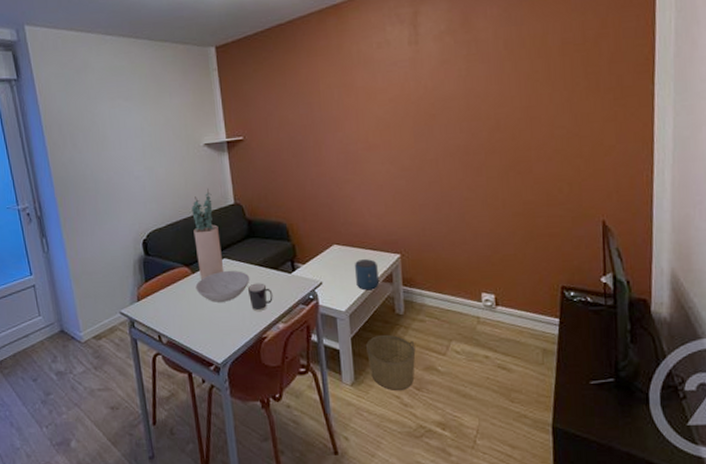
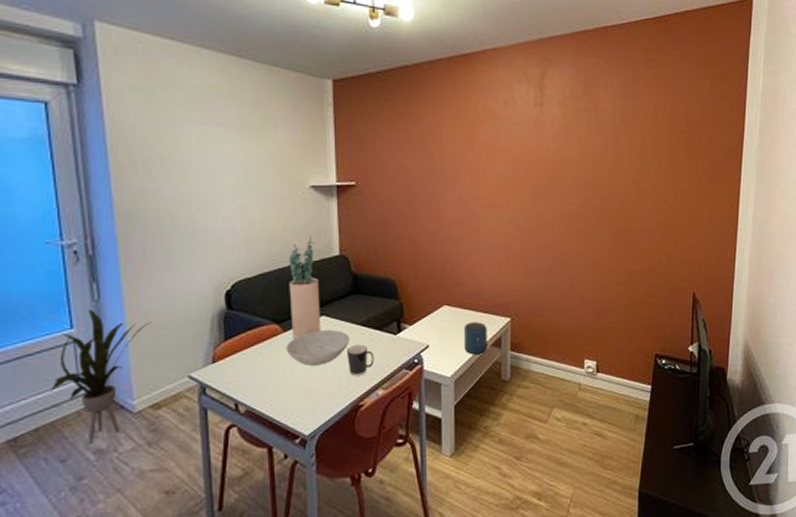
house plant: none [21,259,88,368] -> present [51,308,151,445]
basket: present [365,334,416,390] -> none [468,401,518,461]

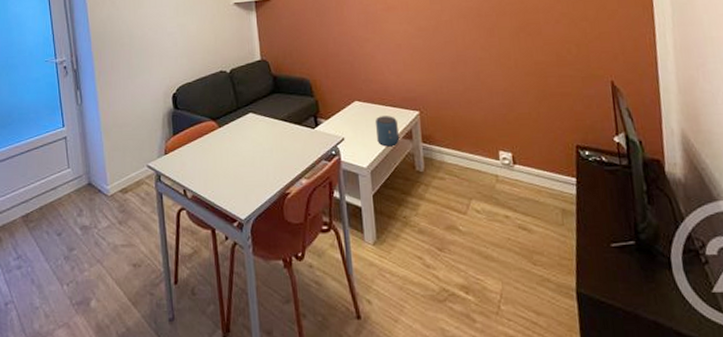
house plant: present [51,308,151,445] -> none [50,111,118,222]
bowl: present [286,330,350,366] -> none [221,125,275,157]
vase: present [289,237,322,340] -> none [220,45,250,135]
mug: present [347,344,374,376] -> none [272,138,297,166]

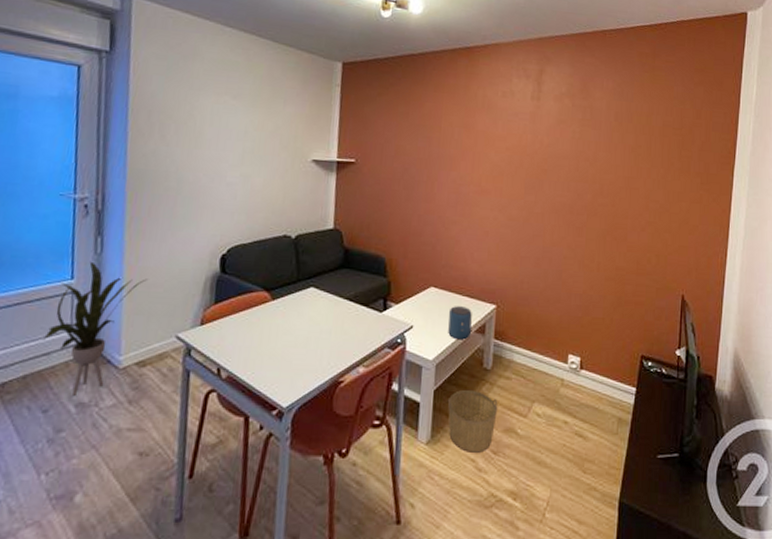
house plant: none [50,111,118,222] -> present [43,261,147,397]
basket: none [386,191,437,250] -> present [447,389,498,453]

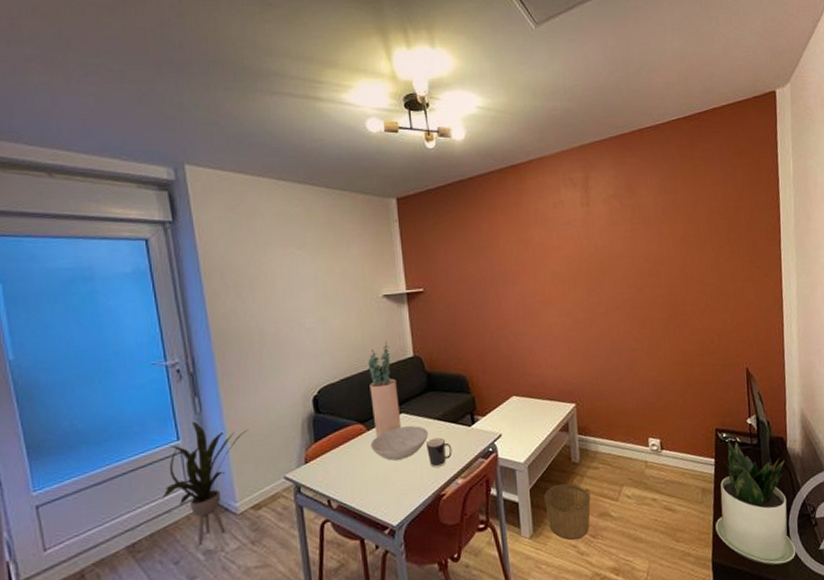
bowl: none [272,301,337,337] -> present [370,426,429,461]
vase: none [280,208,311,309] -> present [368,341,402,438]
mug: none [331,319,359,351] -> present [427,437,452,467]
speaker: present [448,306,472,340] -> none [532,409,556,441]
planter: none [627,371,712,517] -> present [715,441,796,566]

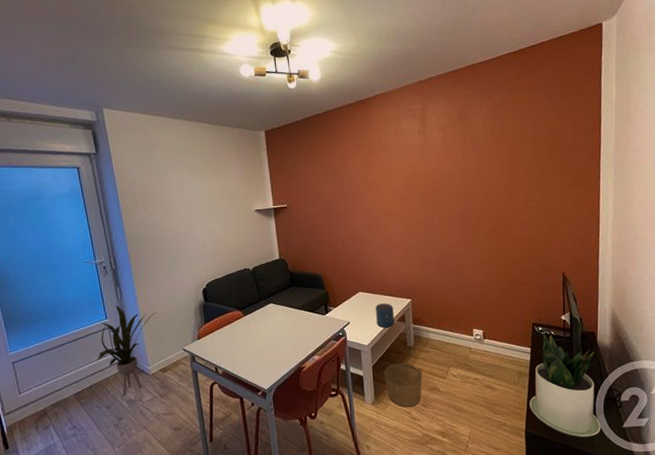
vase: present [368,341,402,438] -> none [244,247,271,322]
bowl: present [370,426,429,461] -> none [247,313,292,340]
mug: present [427,437,452,467] -> none [290,323,310,346]
speaker: none [532,409,556,441] -> present [375,303,394,328]

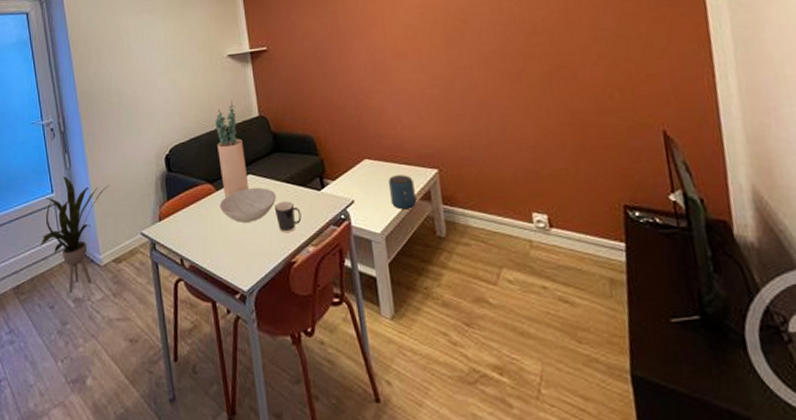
vase: none [244,247,271,322] -> present [215,101,250,199]
bowl: none [247,313,292,340] -> present [219,188,277,223]
mug: none [290,323,310,346] -> present [275,201,302,232]
basket: present [383,363,423,407] -> none [404,259,463,326]
planter: present [529,334,601,438] -> none [632,222,761,391]

